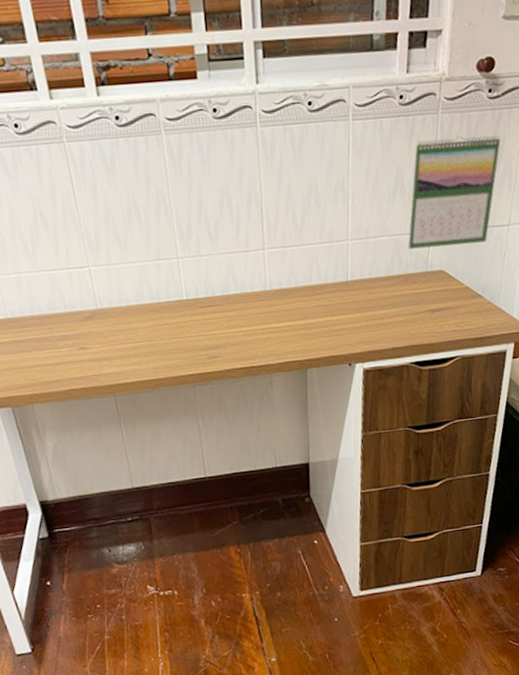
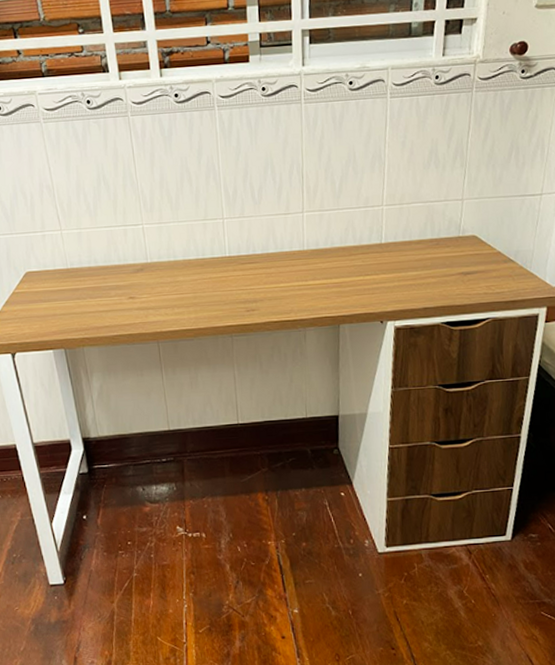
calendar: present [407,135,501,249] -> none [440,111,533,215]

